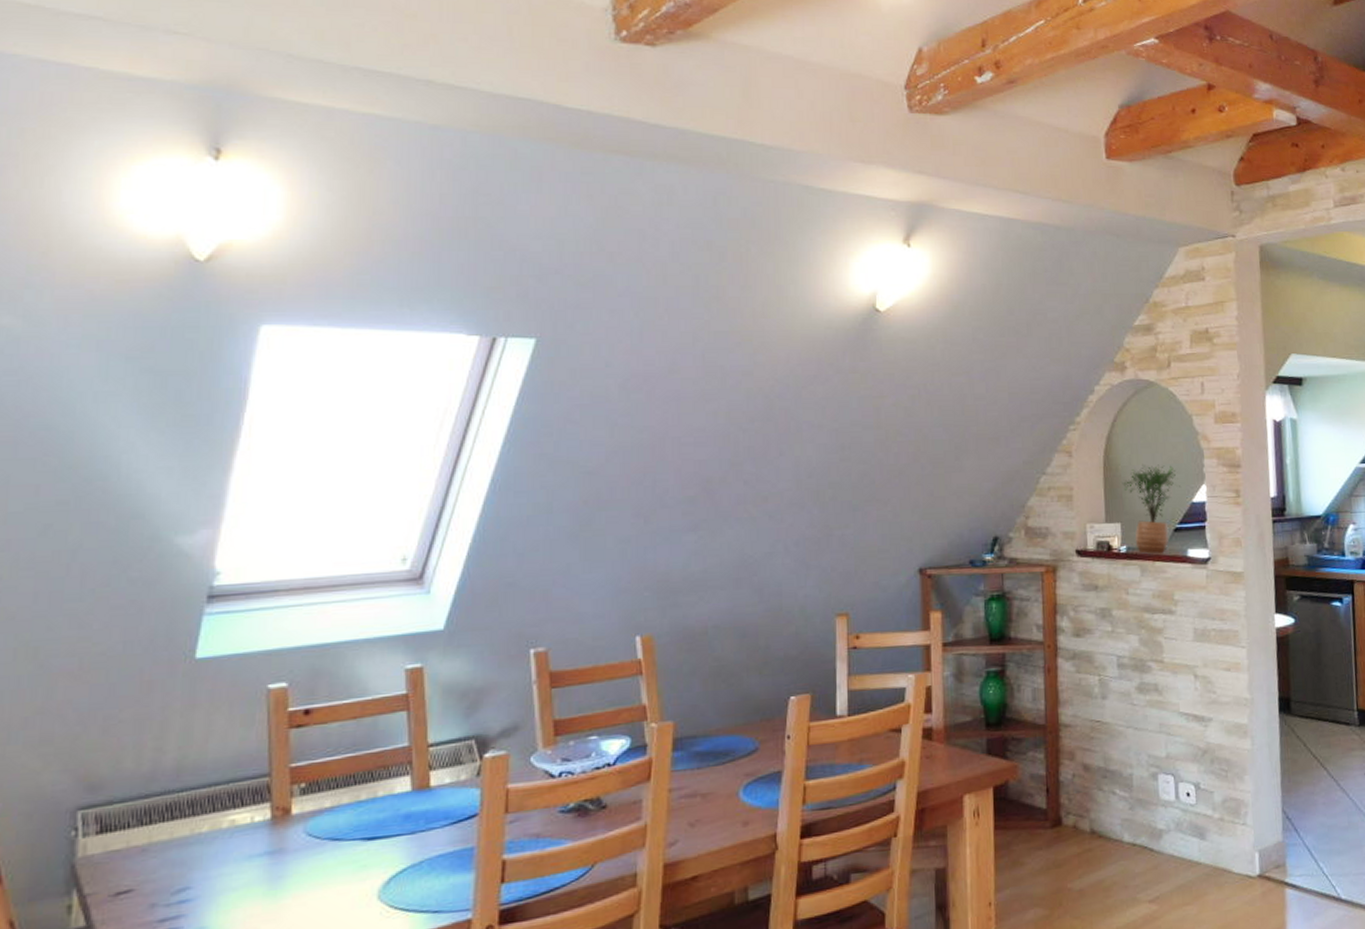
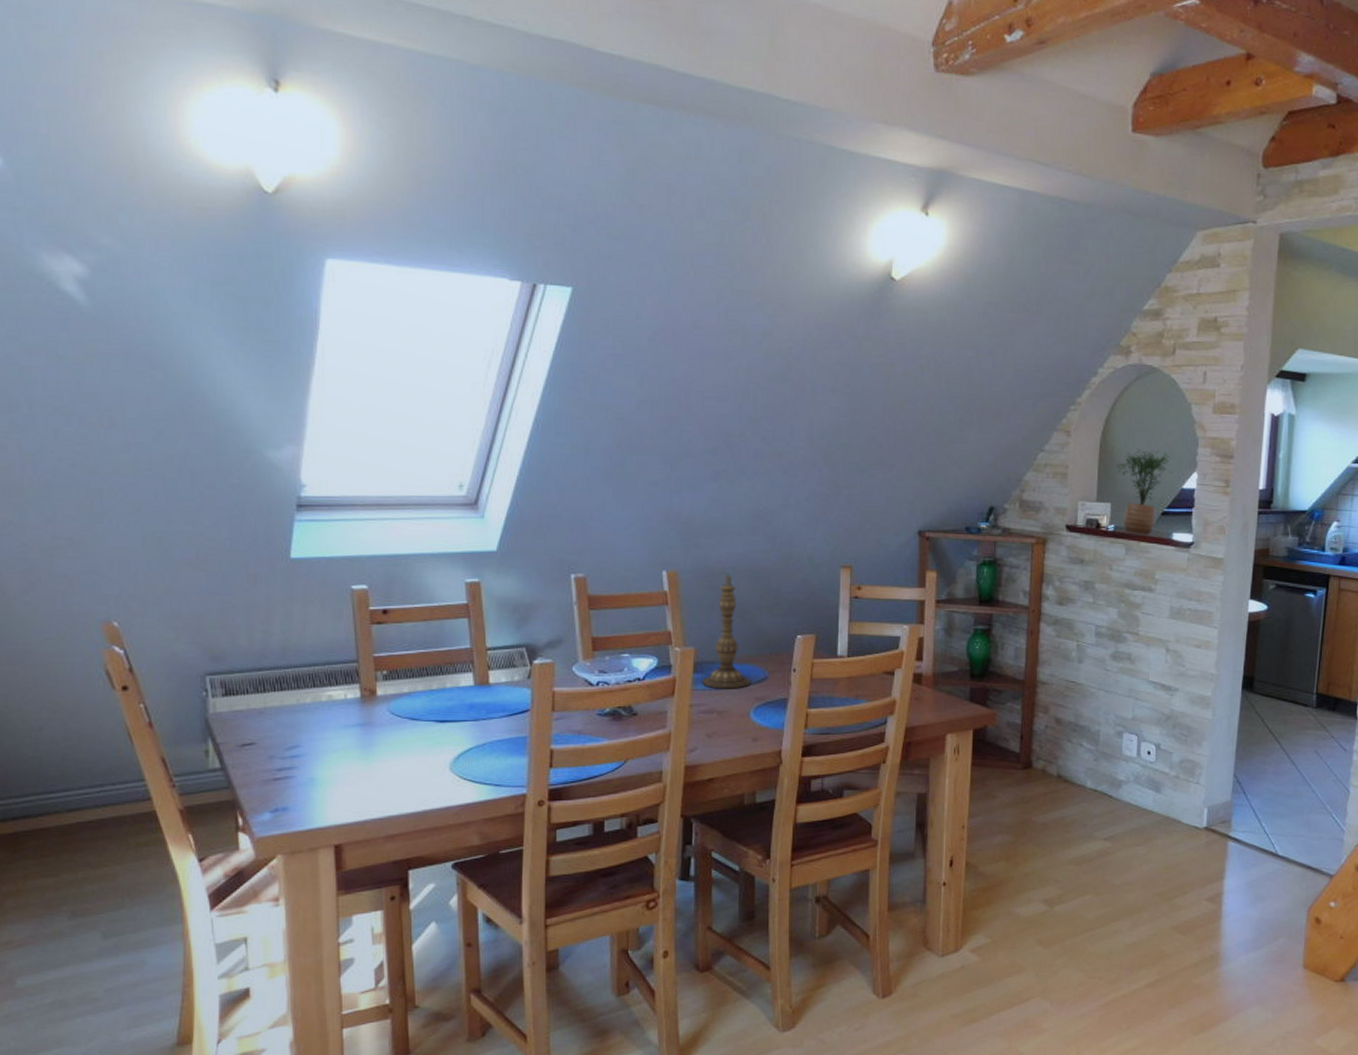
candlestick: none [682,631,738,768] -> present [702,572,750,689]

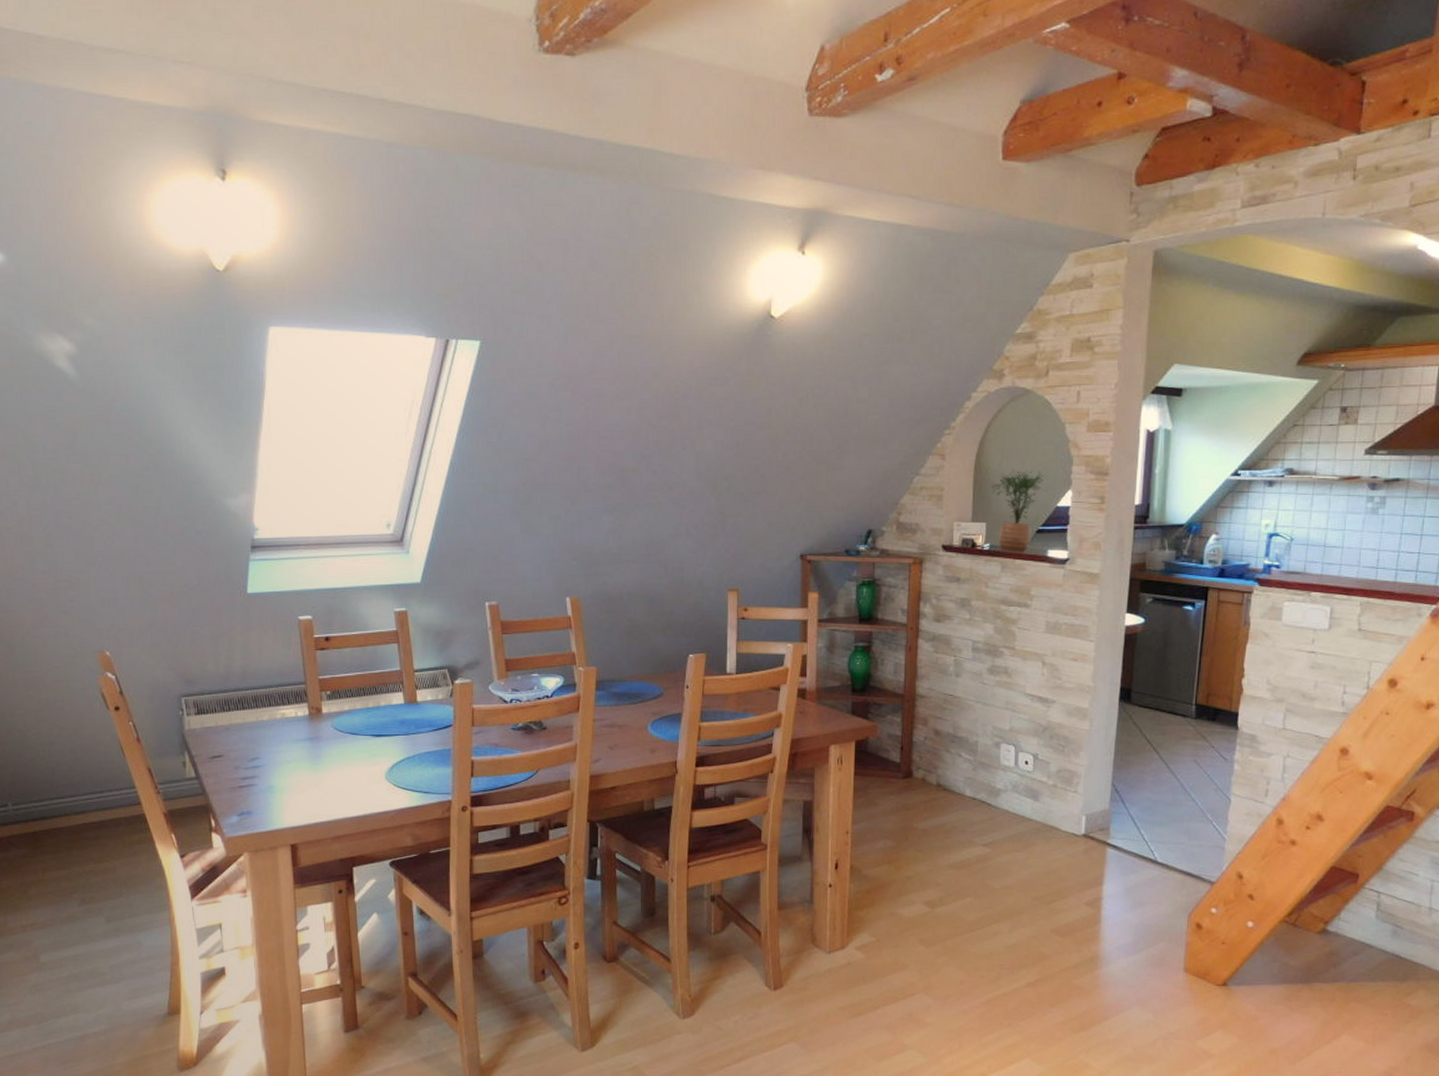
candlestick: present [702,572,750,689] -> none [603,597,647,705]

